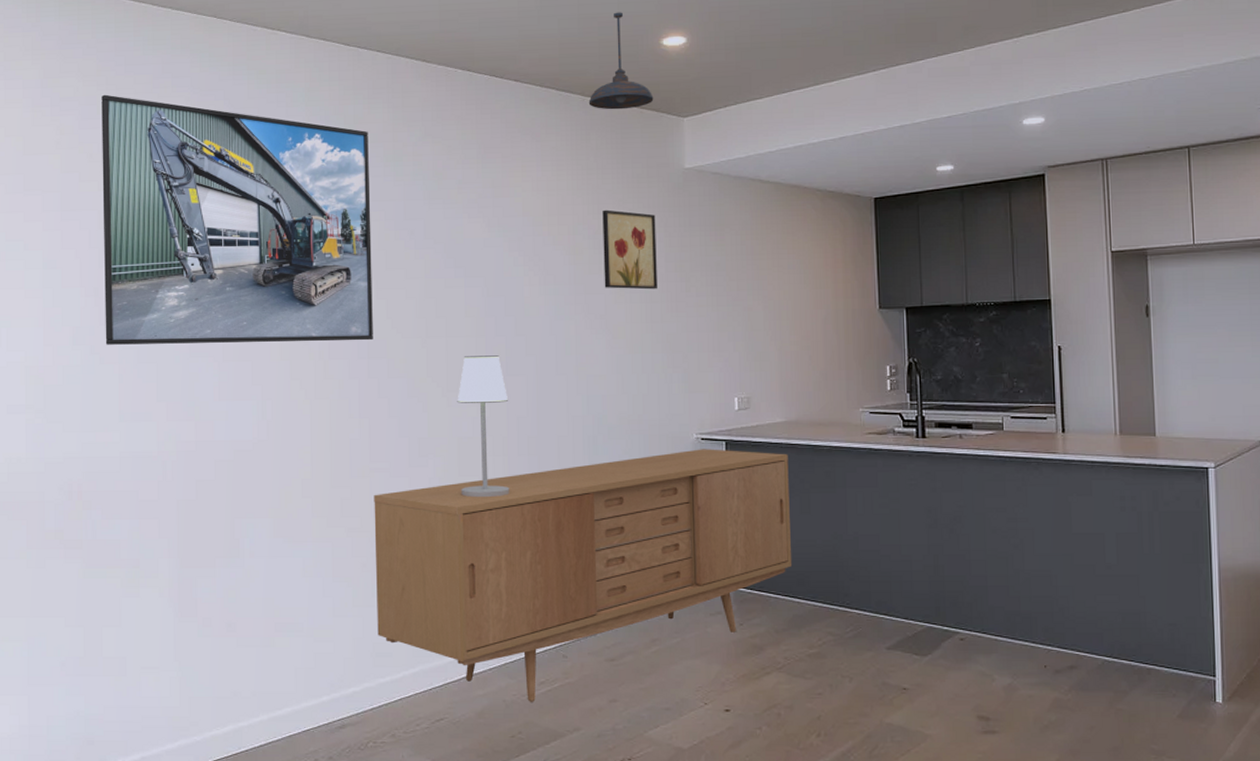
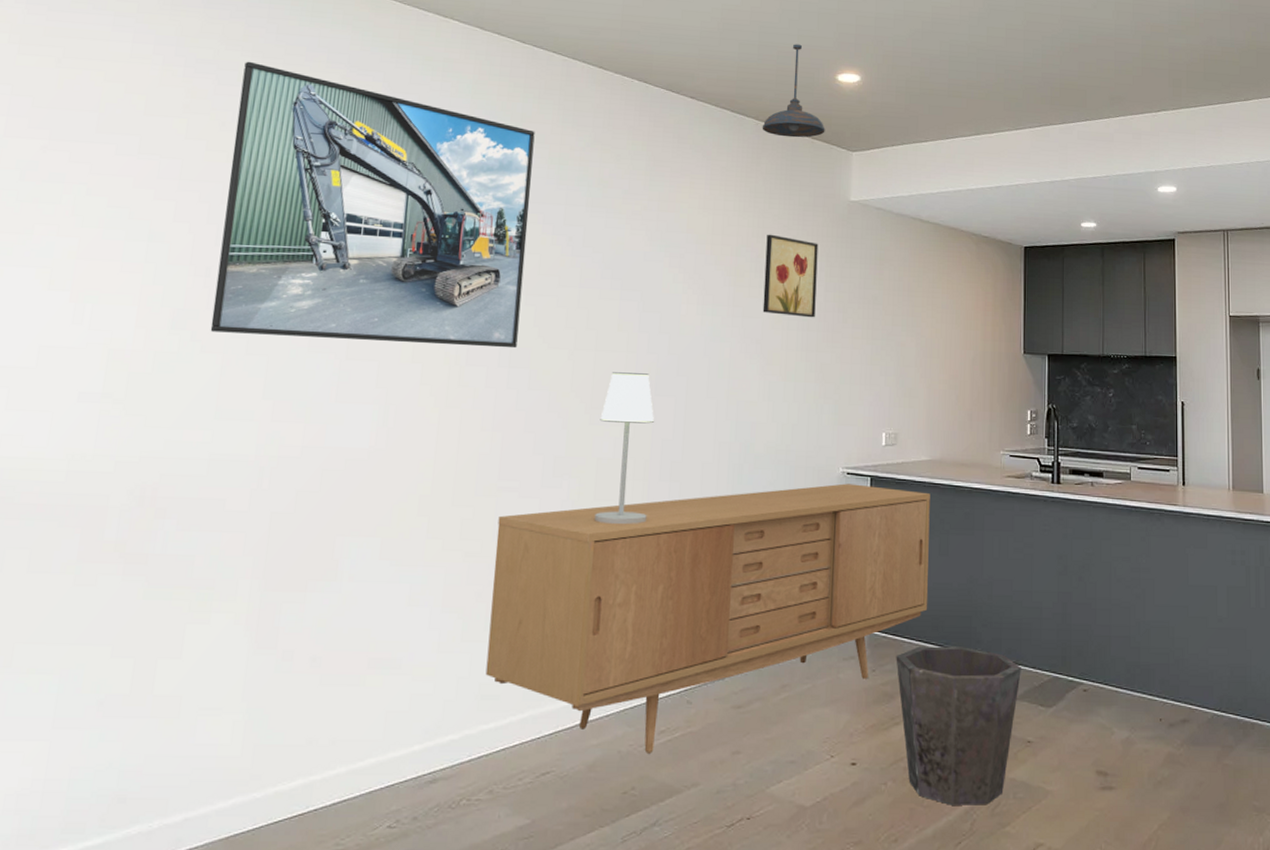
waste bin: none [763,600,893,748] -> present [896,646,1021,805]

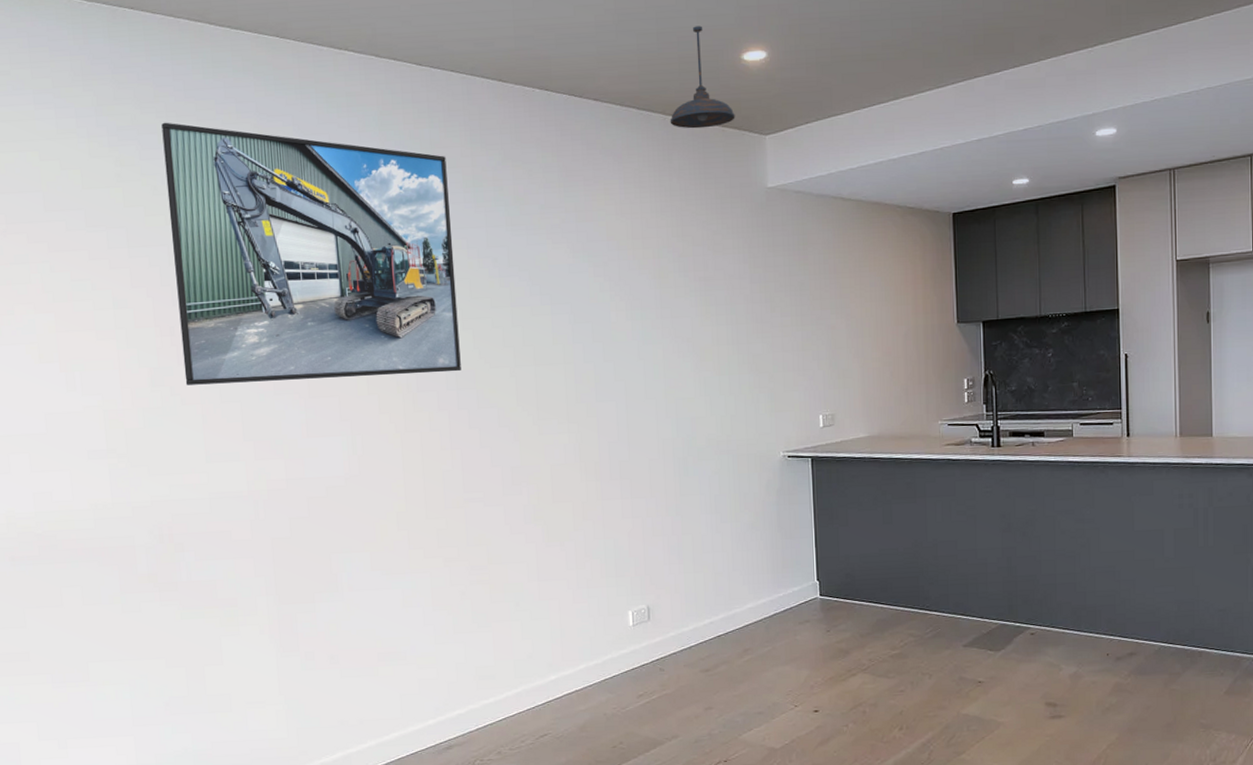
sideboard: present [485,483,930,753] -> none [469,465,876,714]
table lamp: present [594,372,655,525] -> none [548,382,604,523]
wall art: present [762,234,819,318] -> none [687,231,743,312]
waste bin: present [896,646,1021,805] -> none [848,604,969,740]

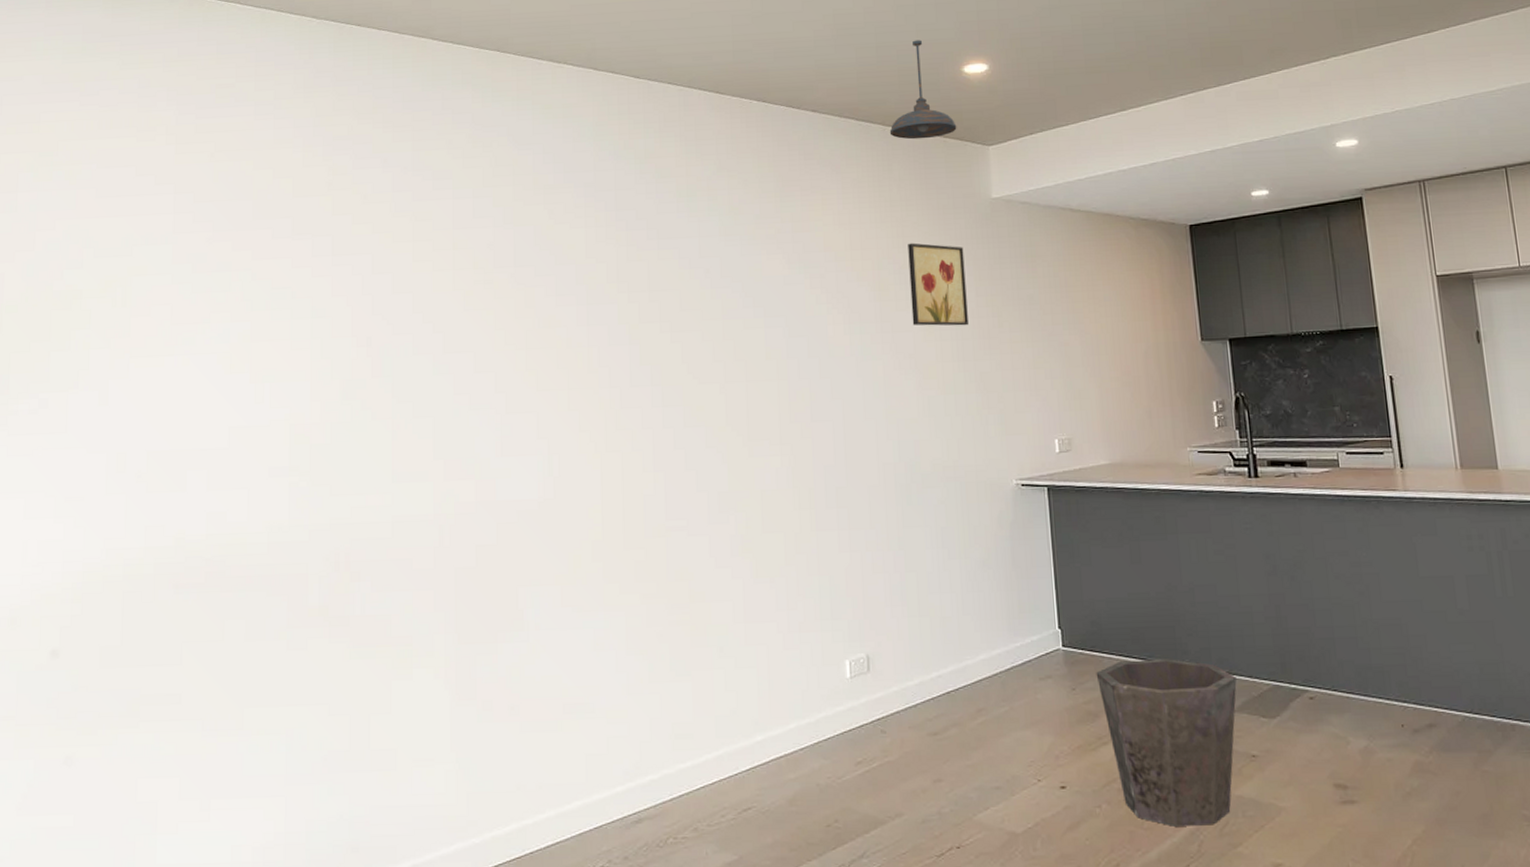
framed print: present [161,122,461,385] -> none [377,132,668,399]
wall art: none [687,231,743,312] -> present [908,242,968,326]
waste bin: none [848,604,969,740] -> present [1096,659,1237,826]

